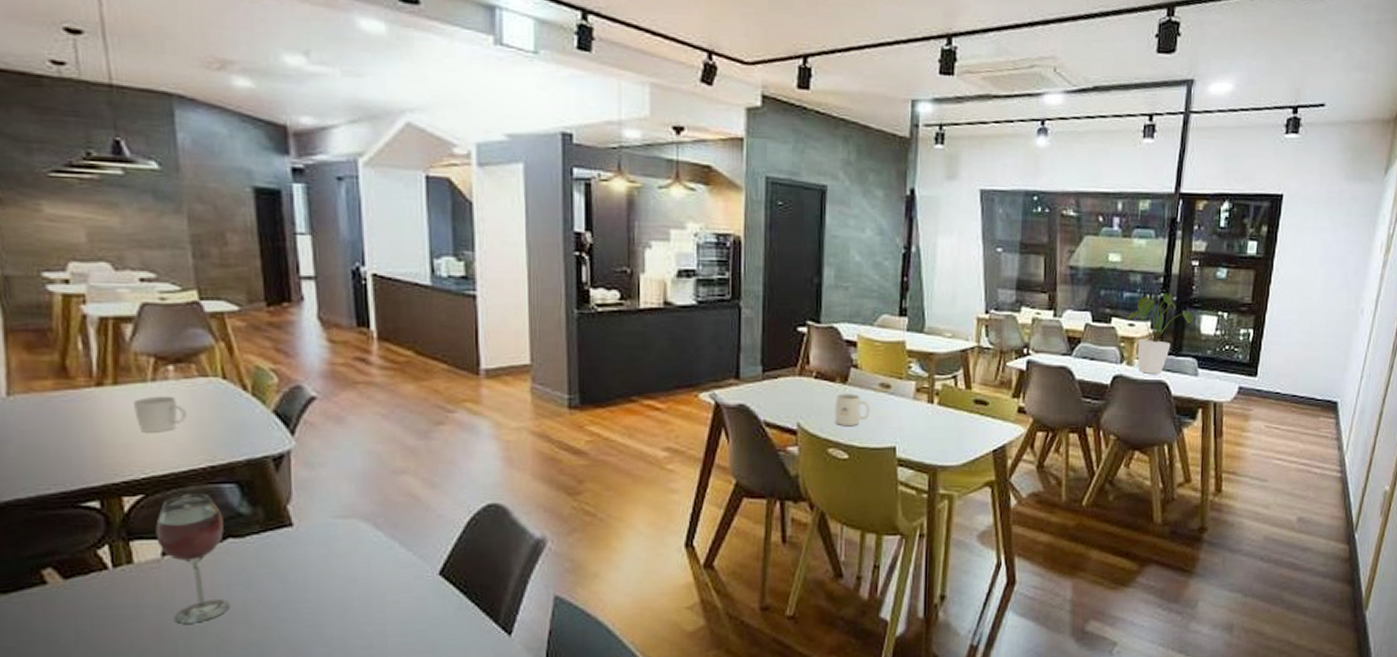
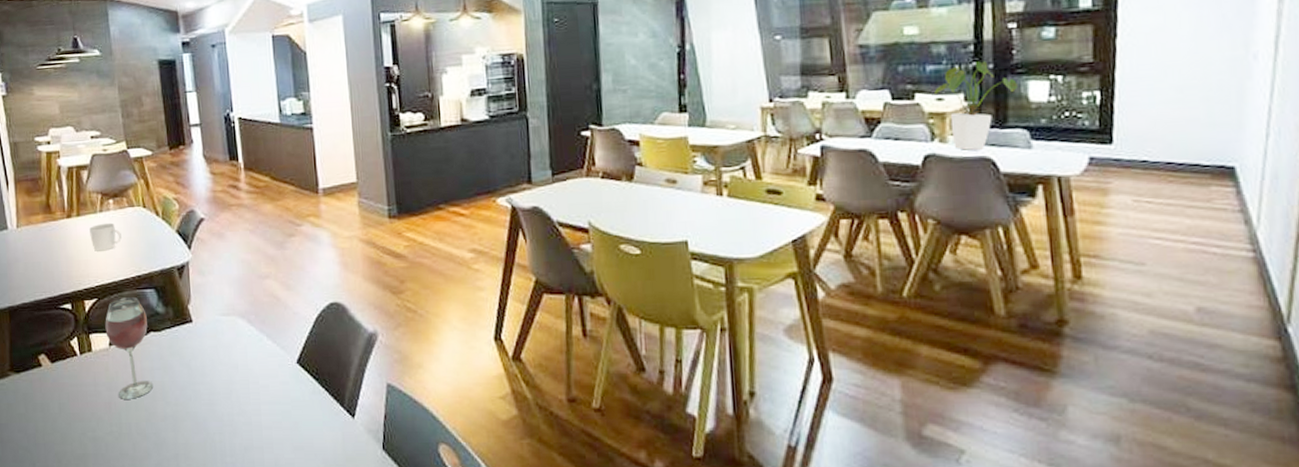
mug: present [835,394,871,427] -> none [623,191,659,223]

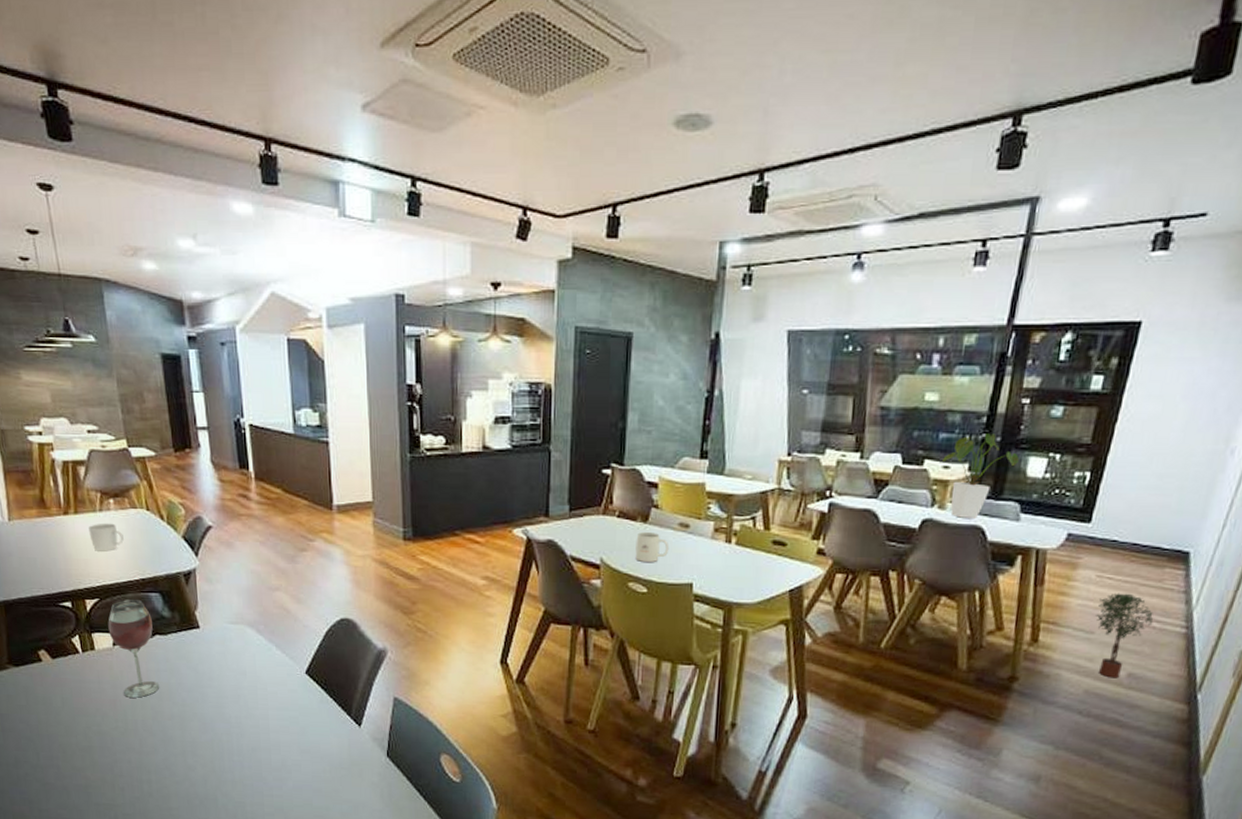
mug: none [623,191,659,223] -> present [635,532,670,563]
potted tree: none [1142,217,1213,315] -> present [1096,593,1154,679]

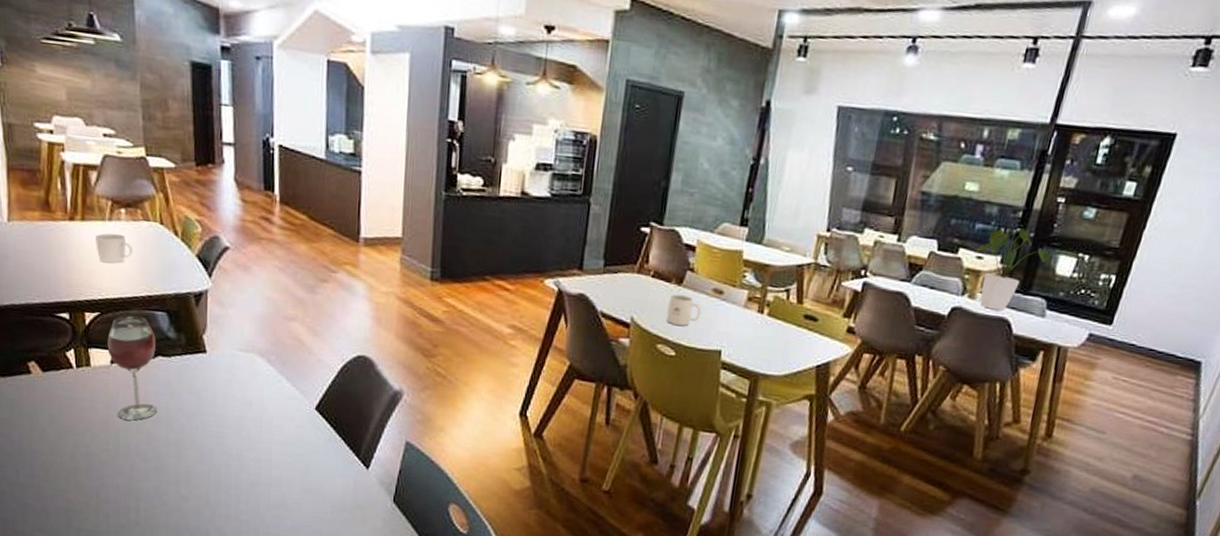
potted tree: present [1096,593,1154,679] -> none [1106,395,1163,479]

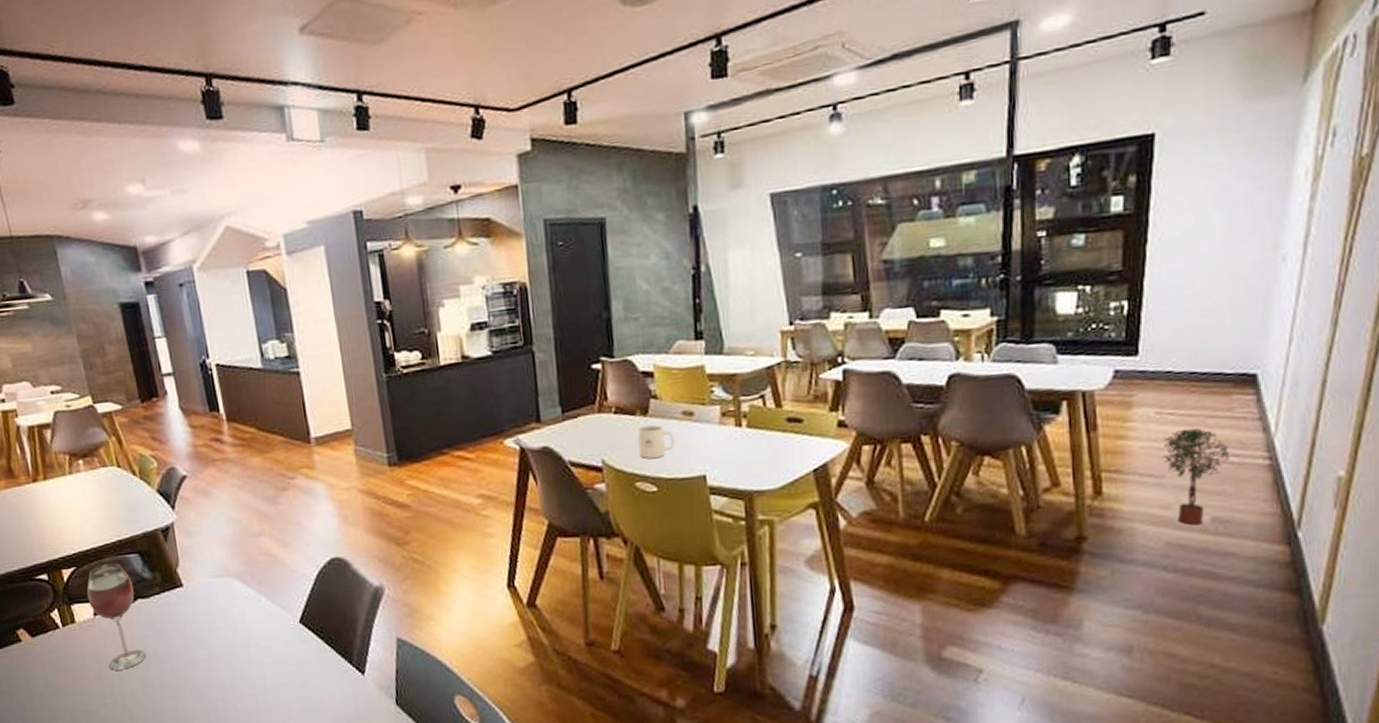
mug: present [95,233,133,264] -> none [59,485,97,517]
house plant: present [976,228,1050,312] -> none [960,273,1045,369]
potted tree: none [1106,395,1163,479] -> present [1163,427,1230,526]

